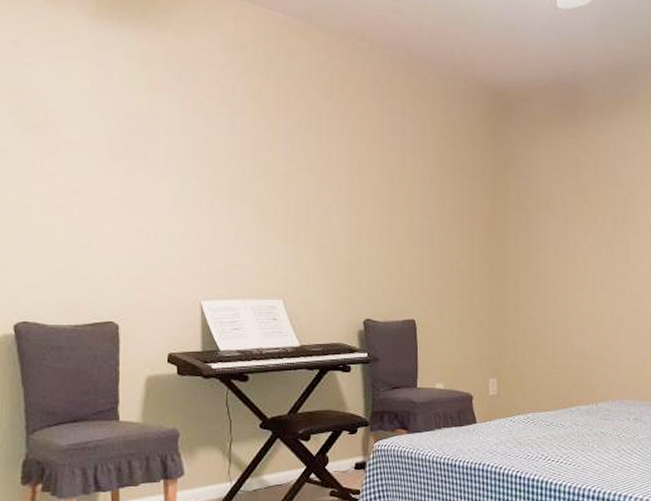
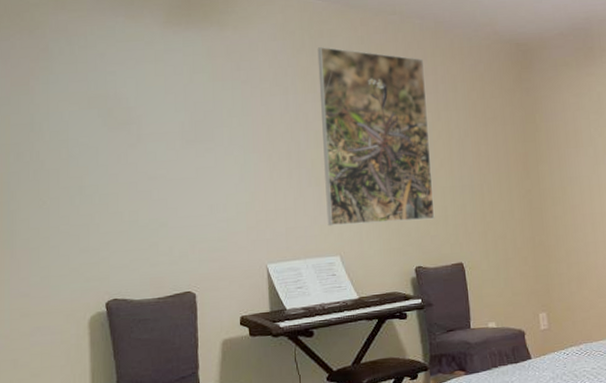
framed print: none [271,67,391,271] -> present [317,47,435,226]

